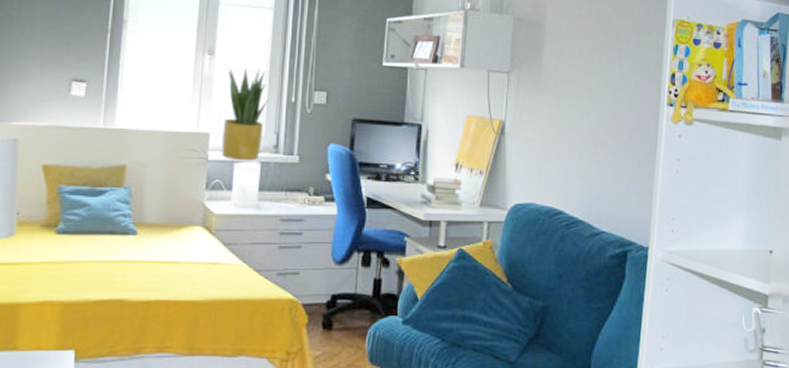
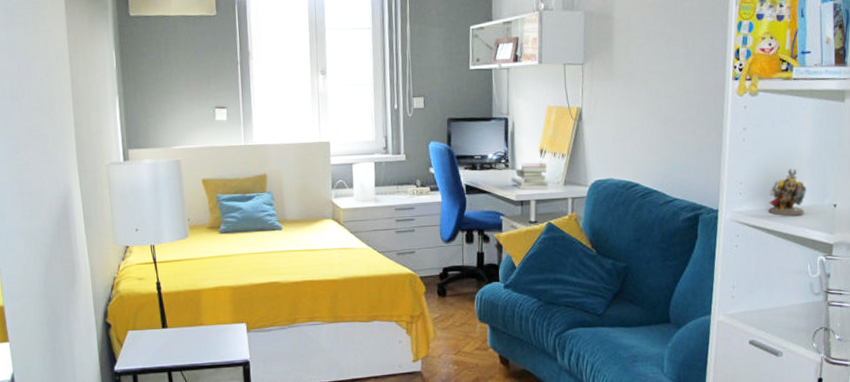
planter: present [222,68,269,161] -> none [339,82,376,163]
figurine: none [701,208,742,260] -> present [768,169,807,216]

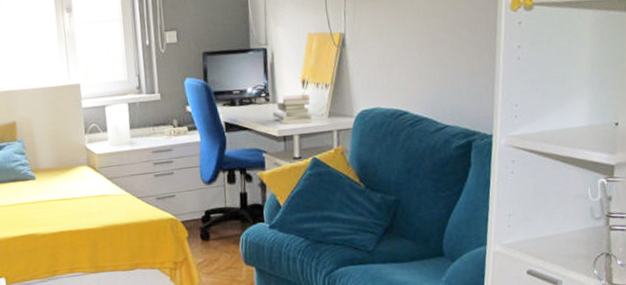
figurine: present [768,169,807,216] -> none [545,87,587,137]

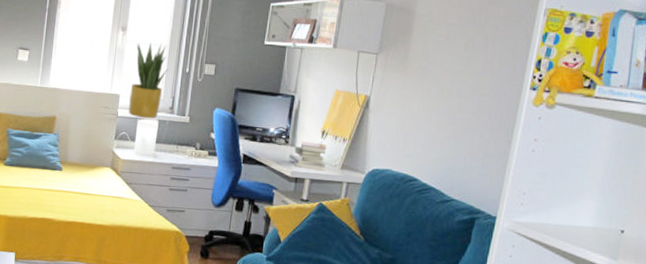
planter: none [87,18,127,105] -> present [128,43,168,119]

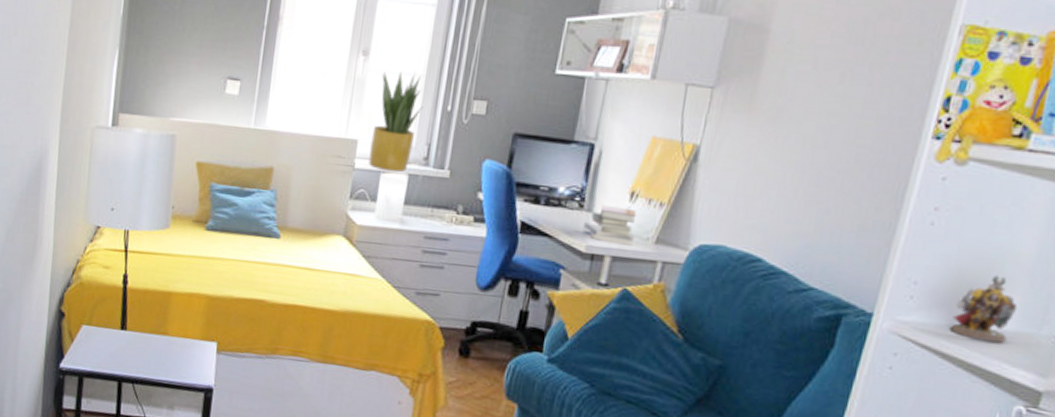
figurine: none [549,187,595,236] -> present [949,275,1018,343]

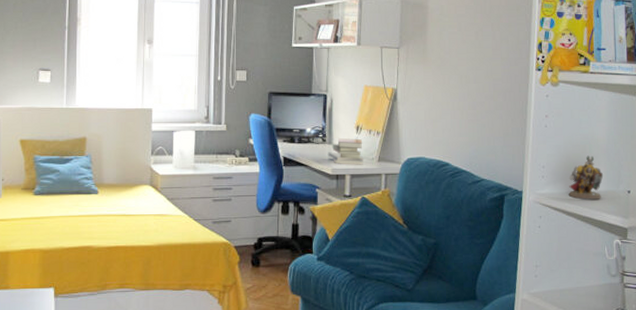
planter: present [368,71,423,173] -> none [163,54,200,131]

